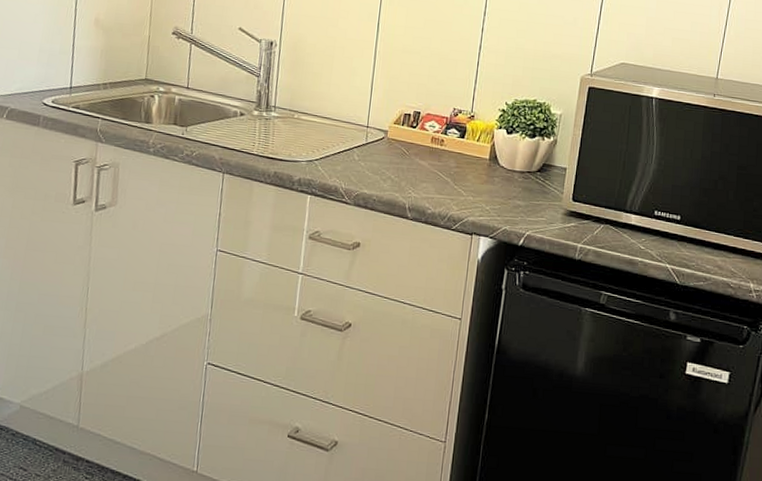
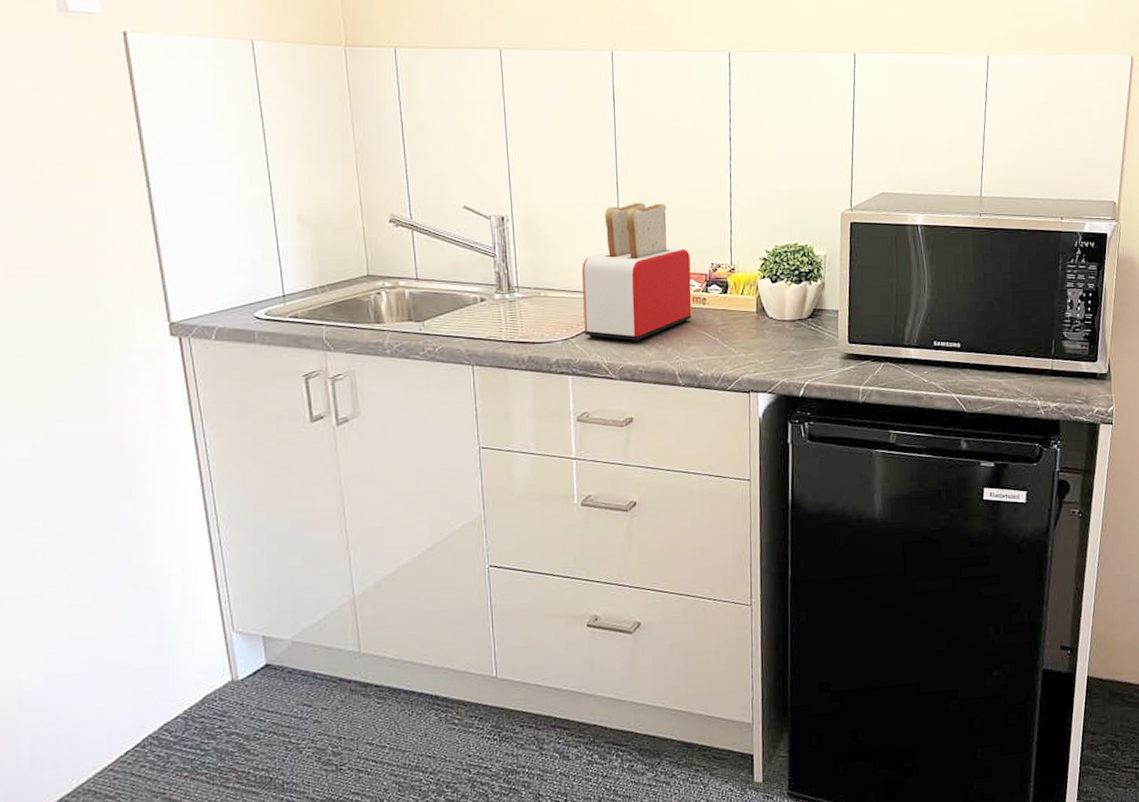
toaster: none [328,44,435,173] -> present [582,203,692,343]

